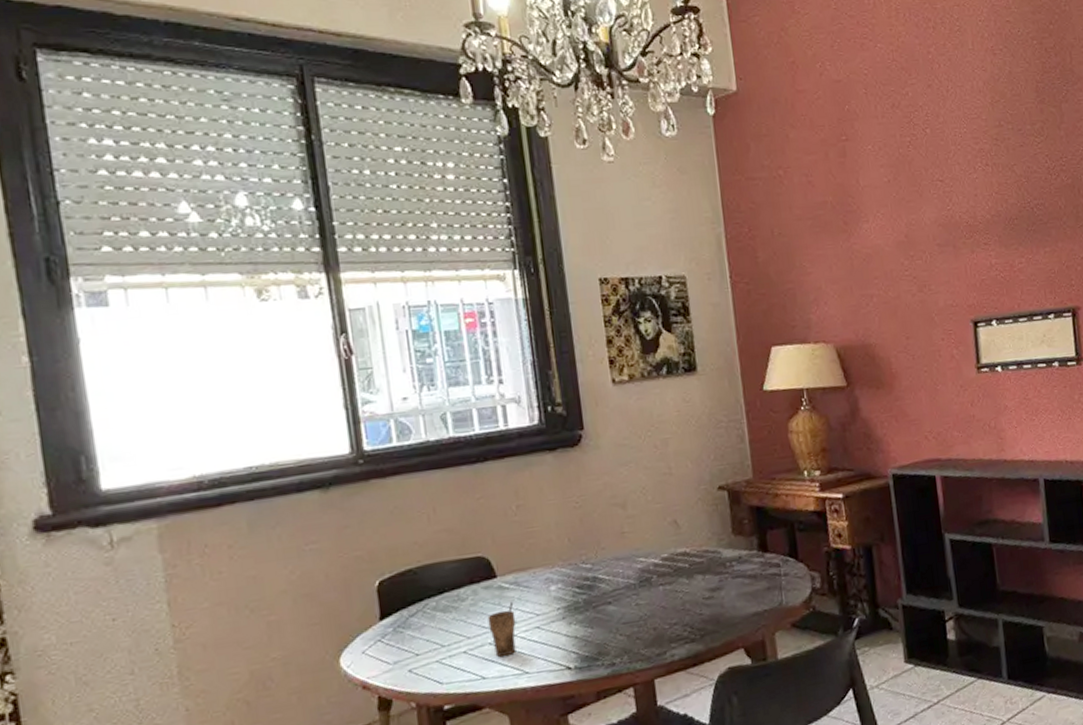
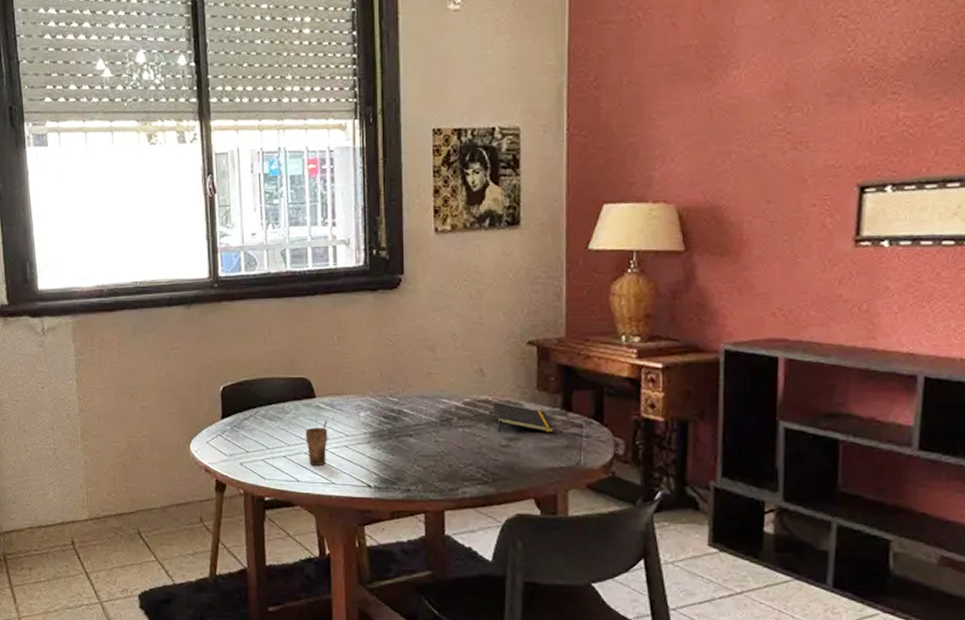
notepad: none [690,553,754,585] -> present [491,402,554,433]

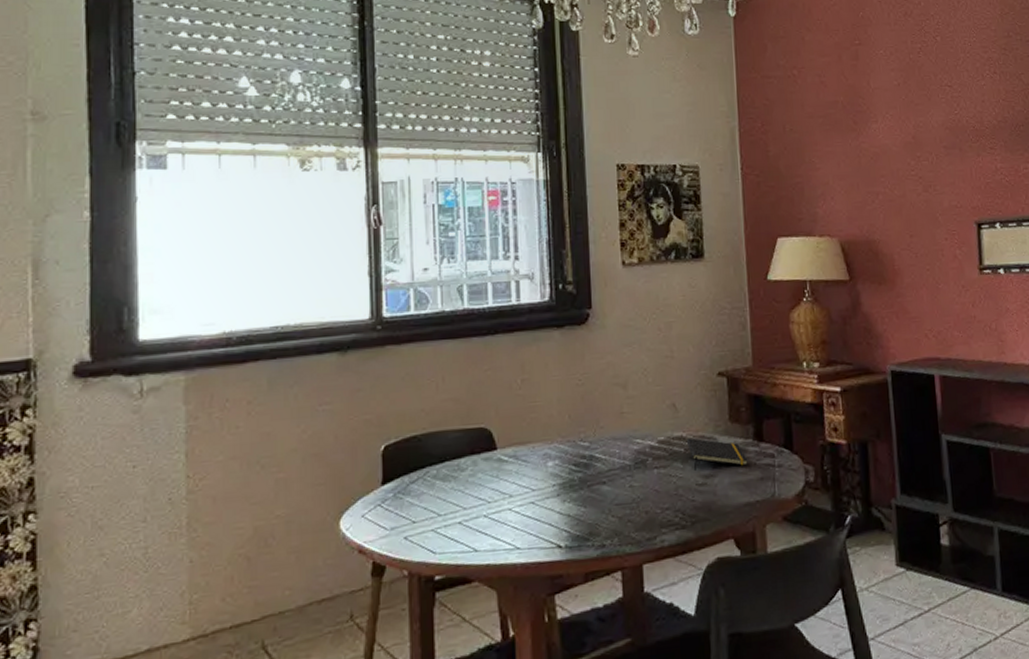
cup: present [305,420,328,465] -> none [485,474,512,530]

